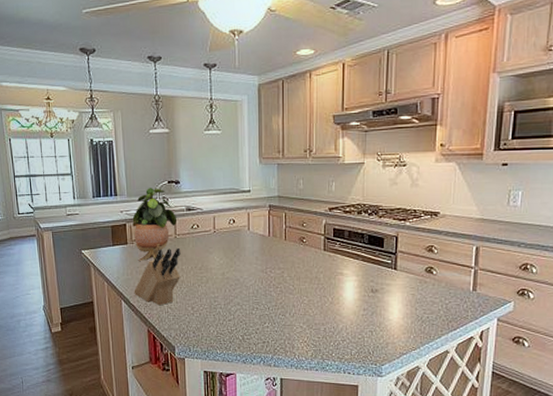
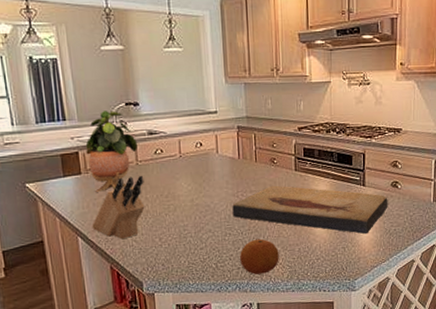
fish fossil: none [260,264,421,320] -> present [232,185,388,234]
fruit: none [266,315,304,350] -> present [240,239,279,275]

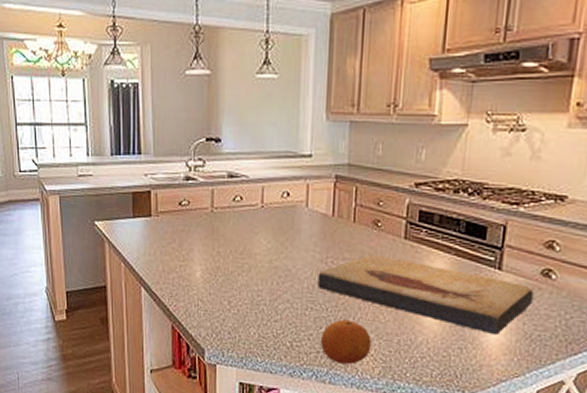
potted plant: present [85,111,138,192] -> none [159,146,216,239]
knife block: present [92,175,145,240] -> none [157,224,218,297]

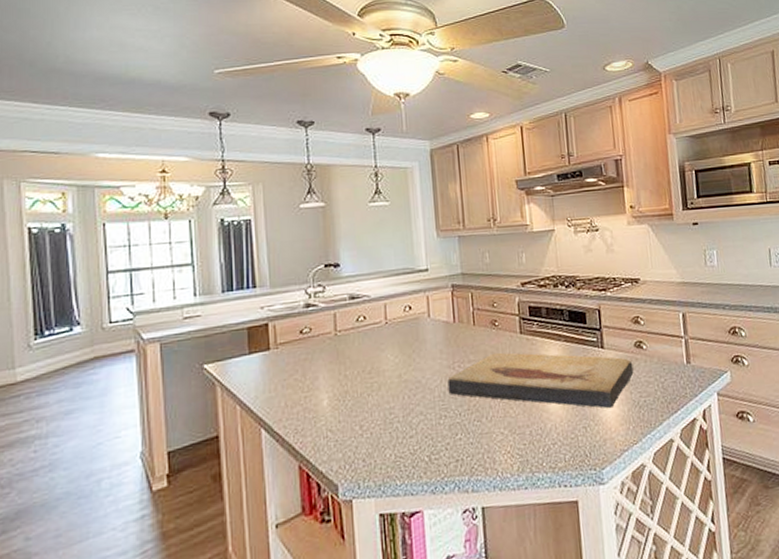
fruit: present [321,319,372,364] -> none [458,420,507,468]

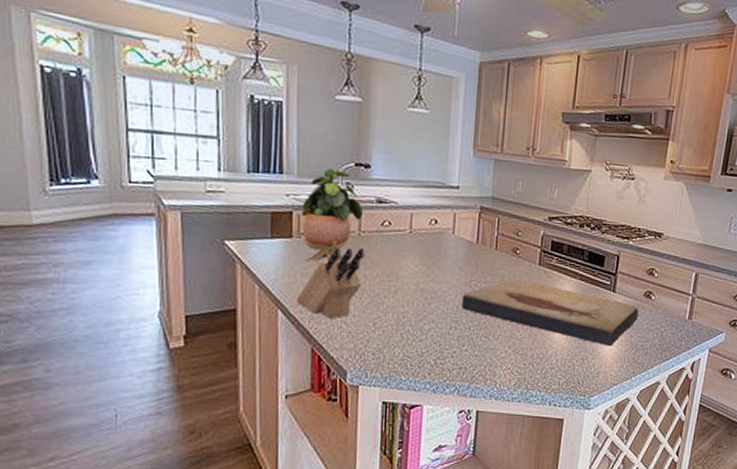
potted plant: none [277,274,338,371] -> present [301,169,364,261]
knife block: none [279,347,343,430] -> present [296,247,365,319]

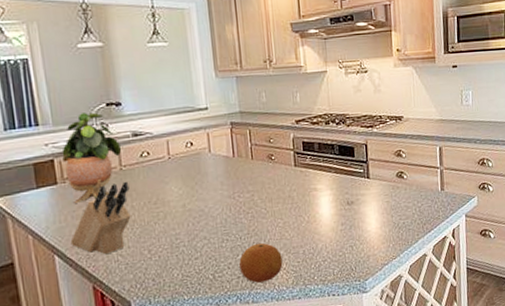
fish fossil: present [461,278,639,347] -> none [228,183,395,230]
fruit: none [463,337,509,378] -> present [239,243,283,283]

